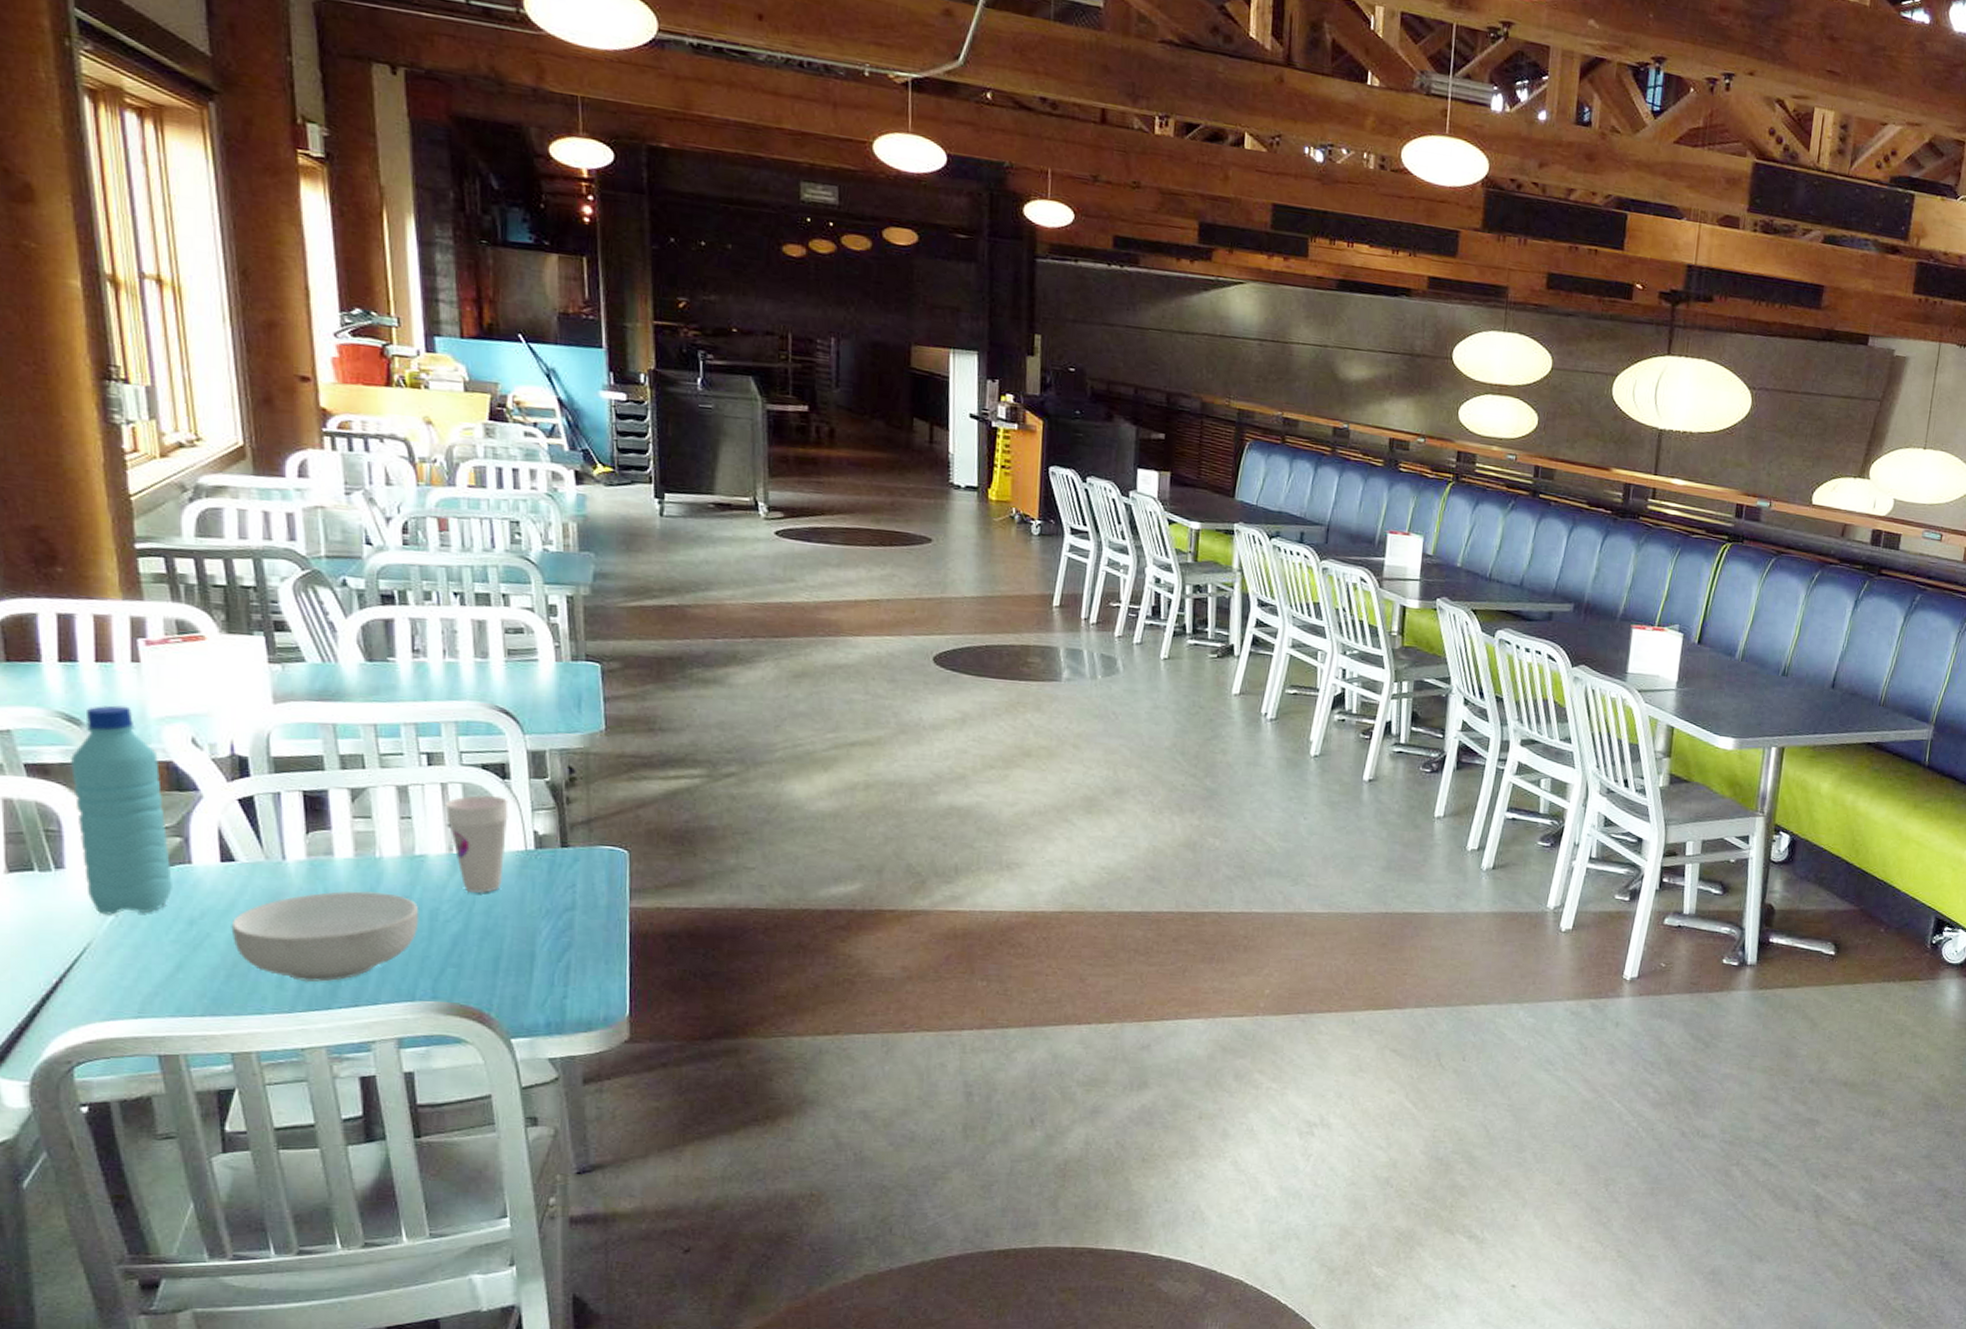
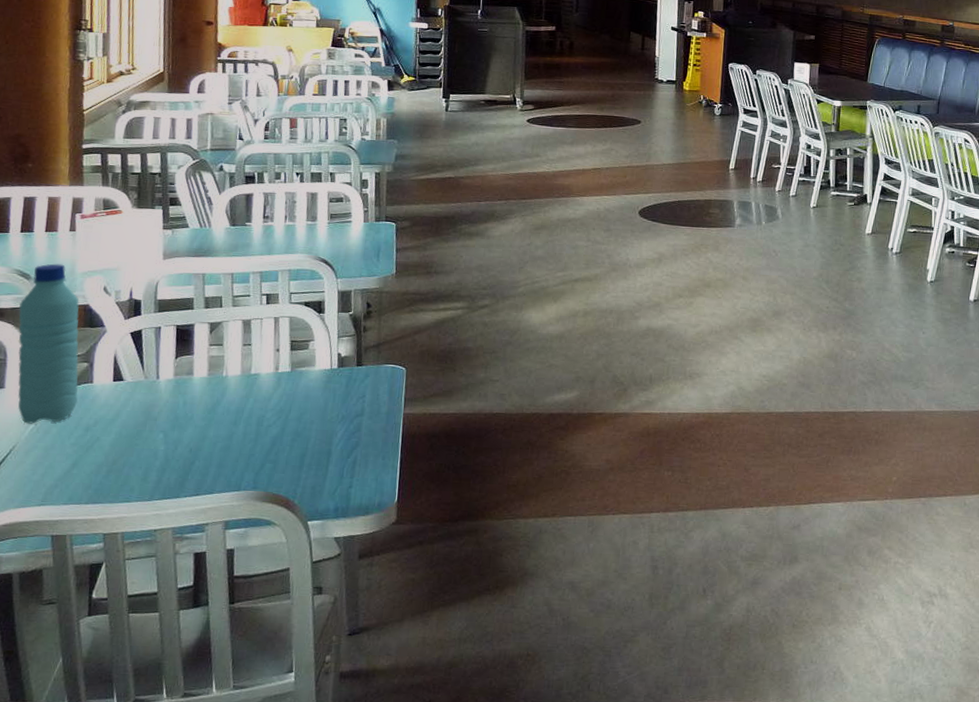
cereal bowl: present [231,891,419,983] -> none [114,403,250,476]
cup: present [445,795,509,893] -> none [276,326,322,403]

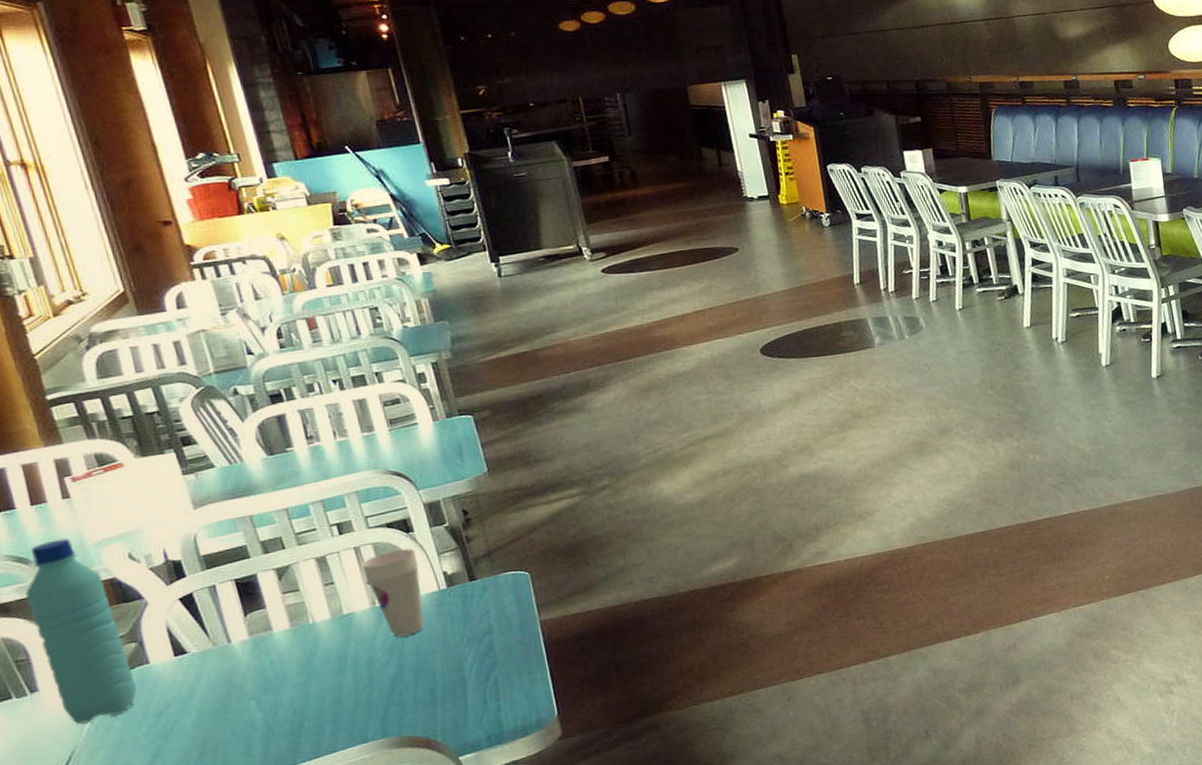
cup: none [276,326,322,403] -> present [360,548,425,637]

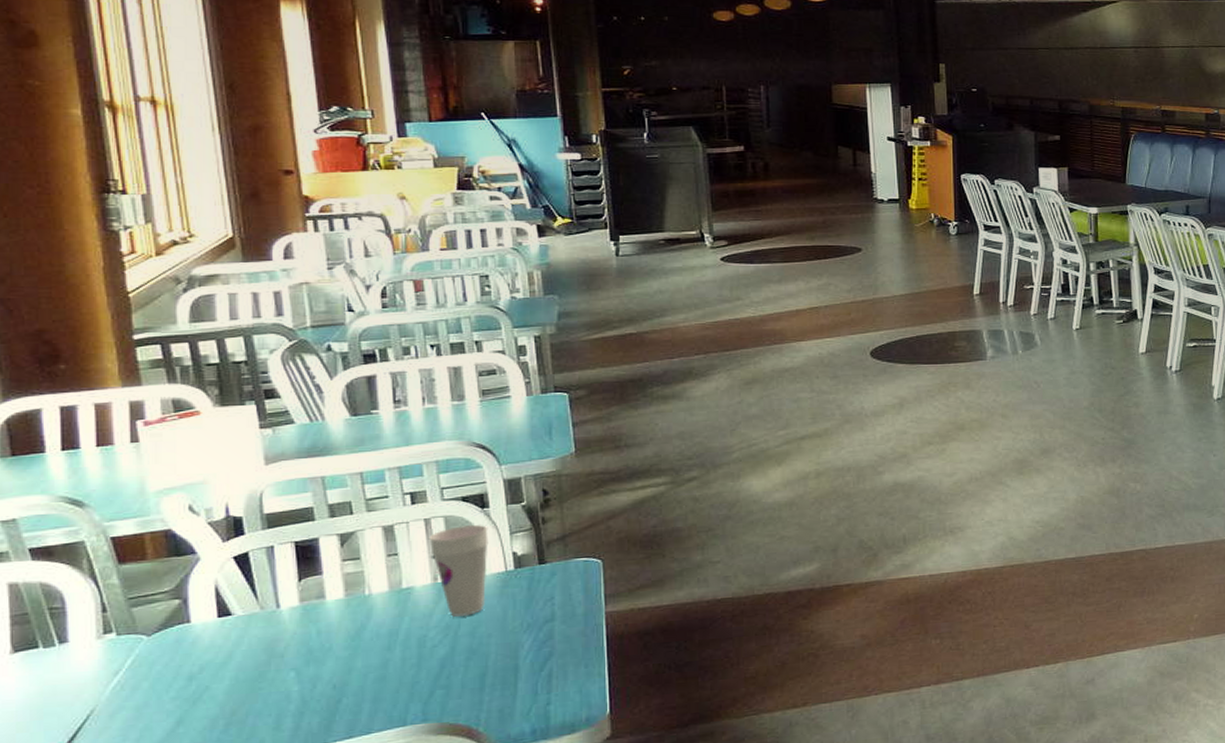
water bottle: present [25,538,137,724] -> none [74,484,172,681]

